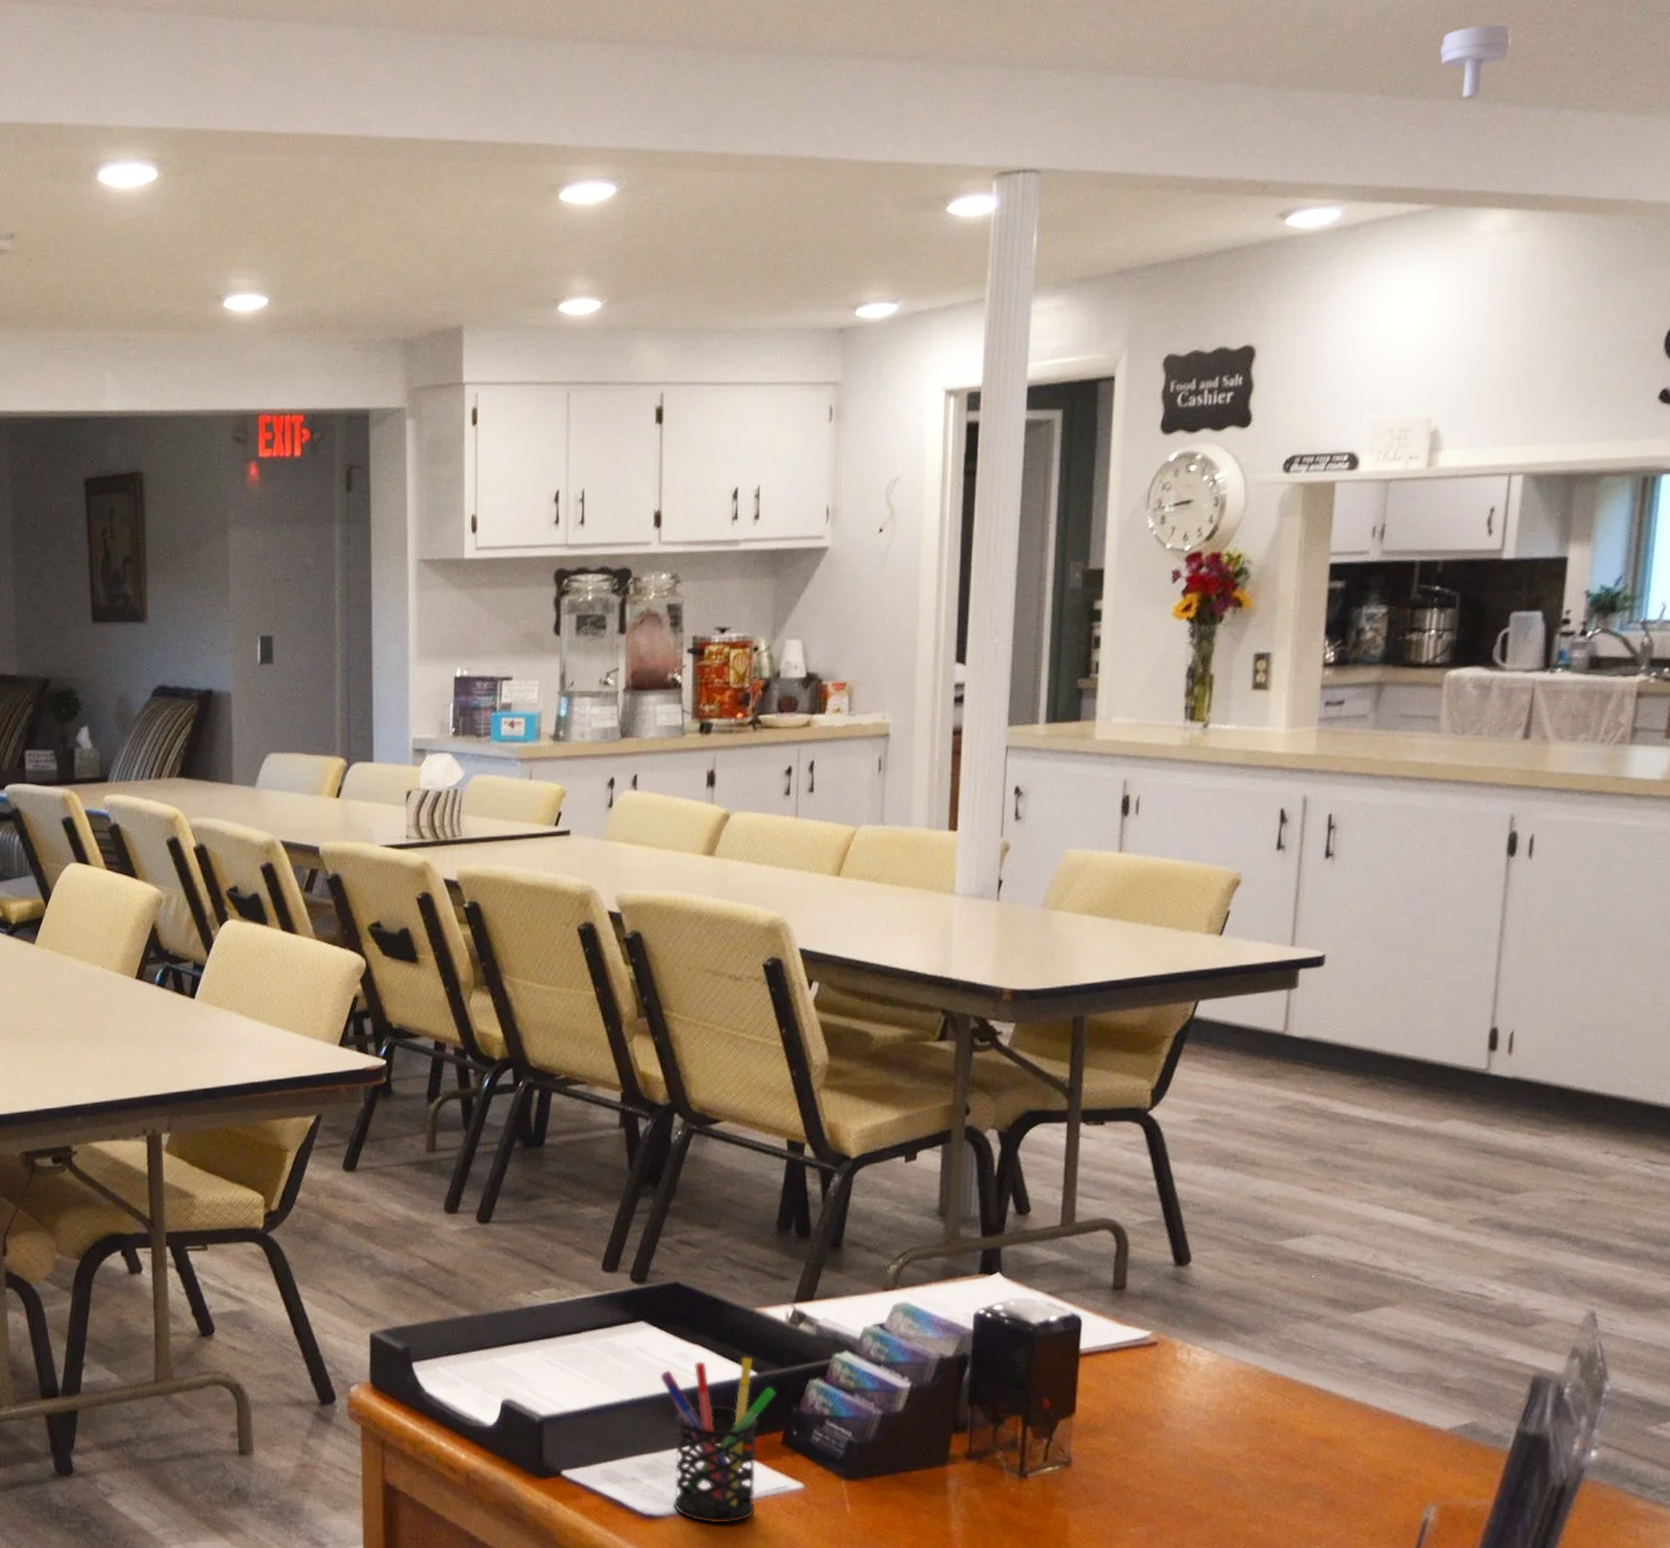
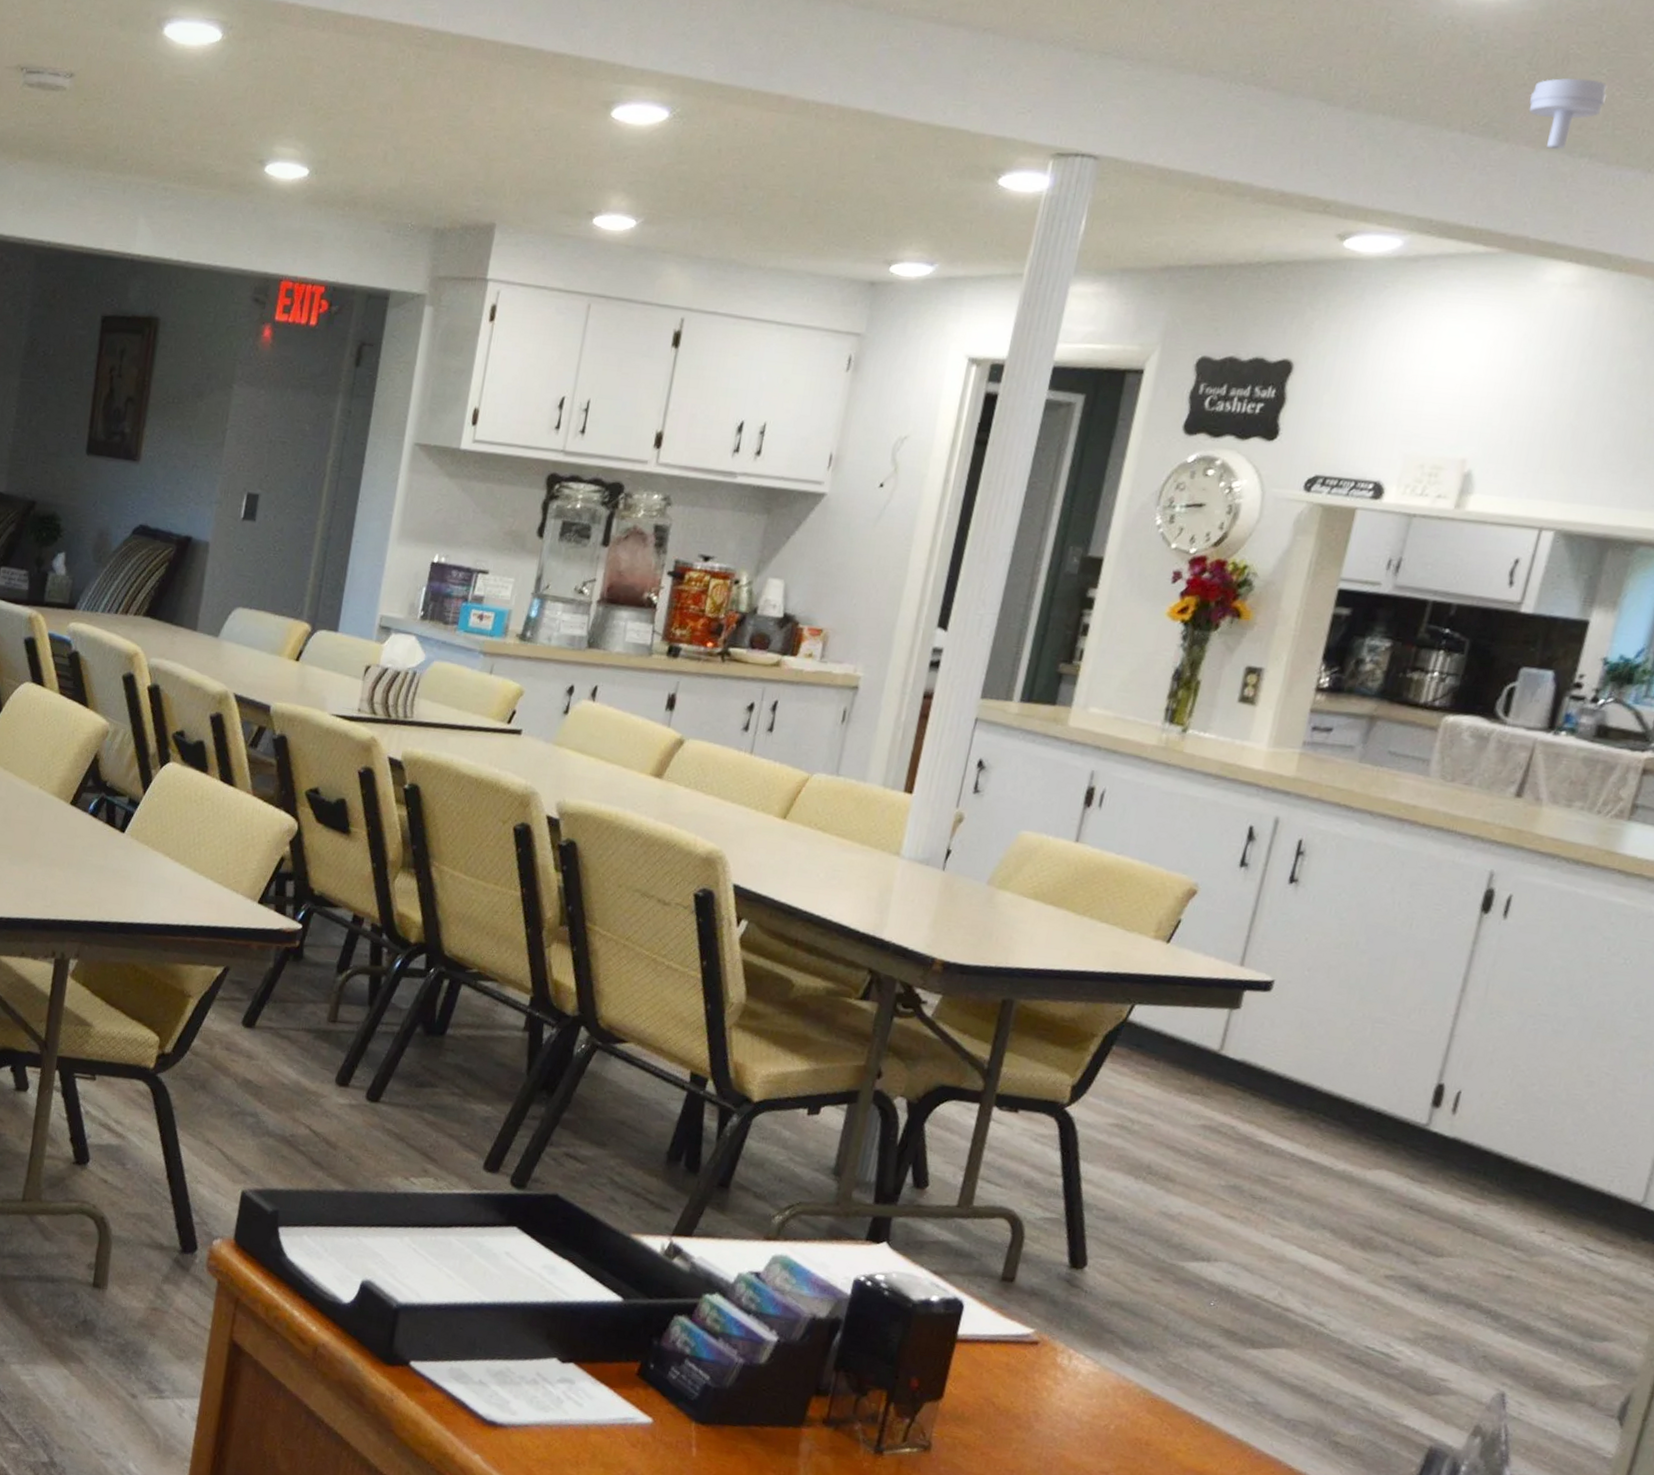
pen holder: present [660,1357,776,1523] -> none [516,1277,639,1446]

